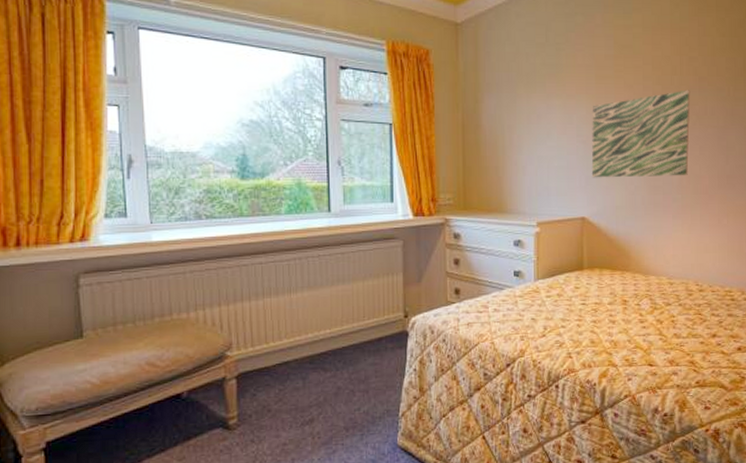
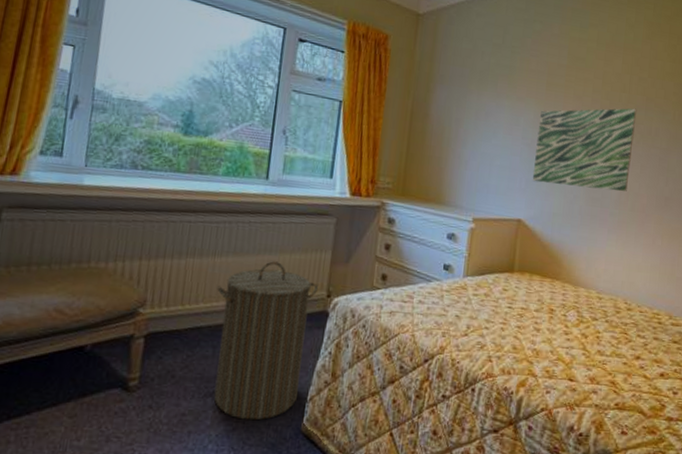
laundry hamper: none [297,290,394,442] -> present [214,261,318,421]

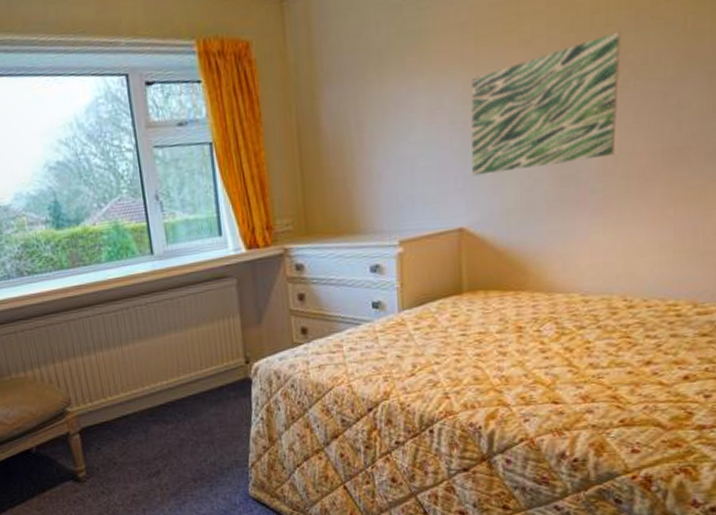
laundry hamper: present [214,261,318,421] -> none [132,338,238,493]

